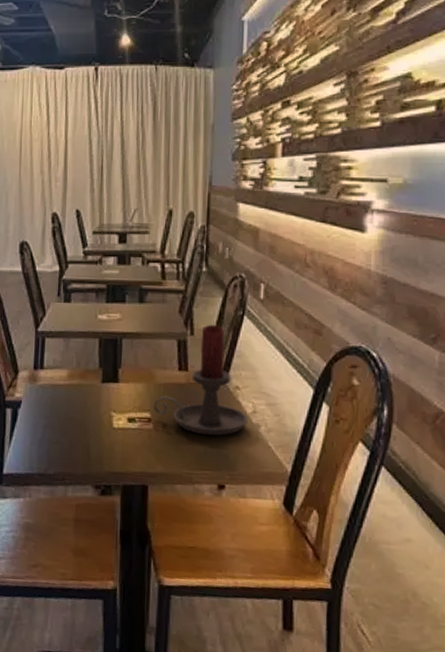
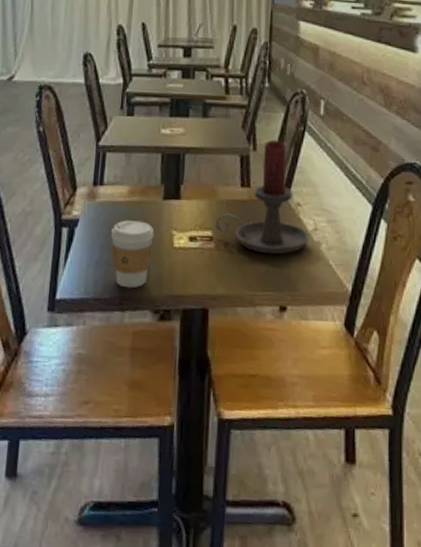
coffee cup: none [52,402,94,465] -> present [111,220,154,289]

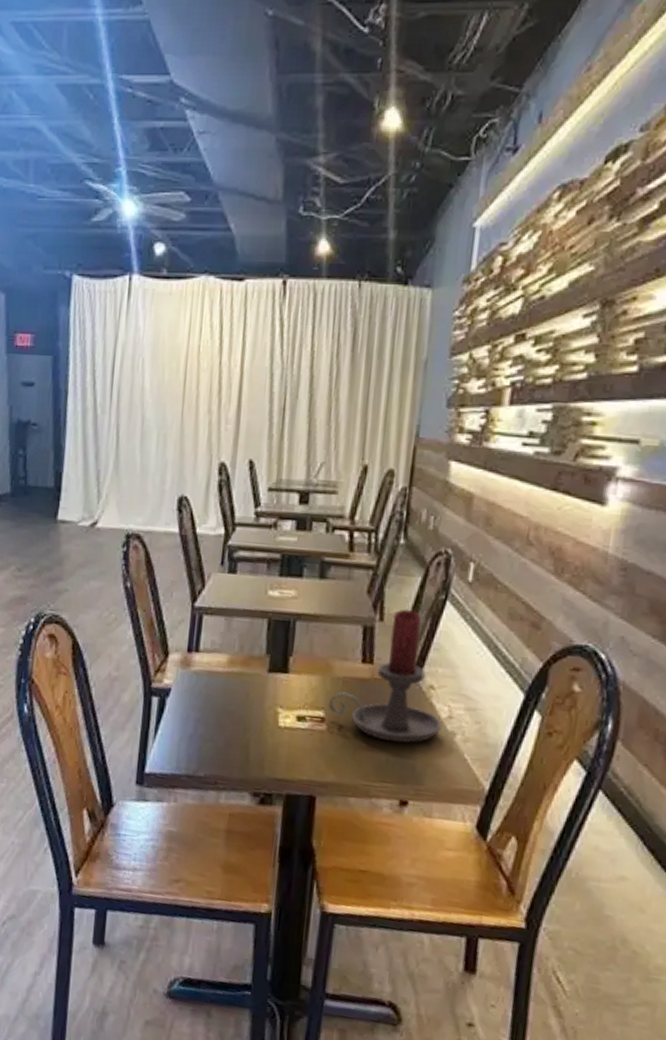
coffee cup: present [111,220,154,289] -> none [206,693,257,768]

